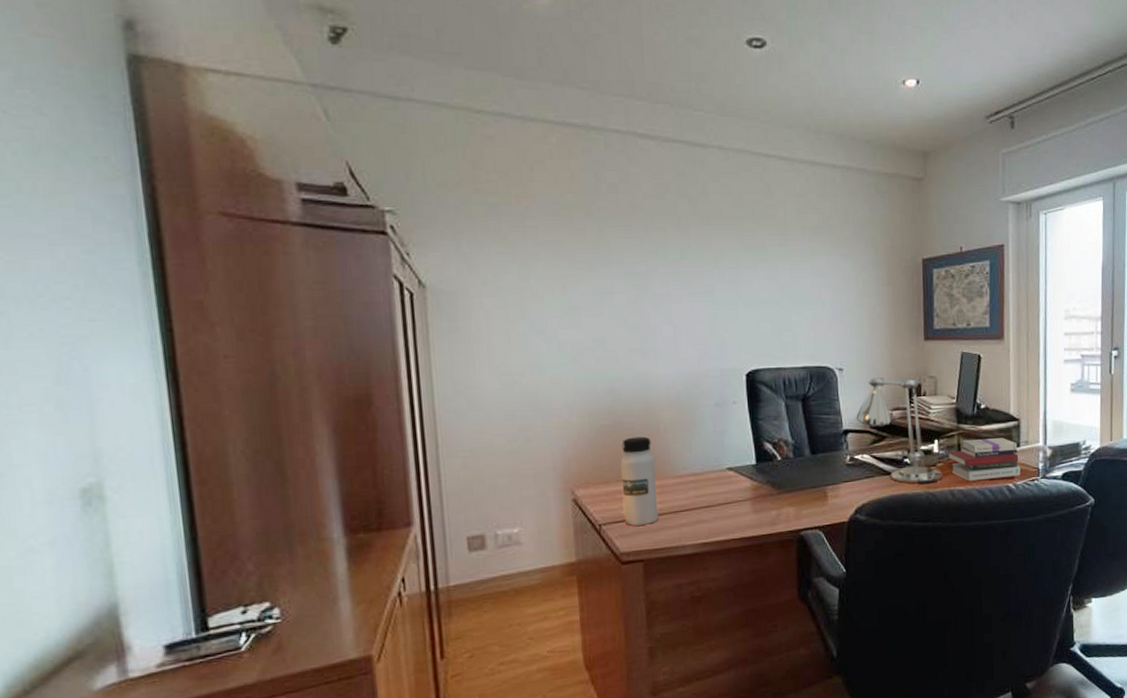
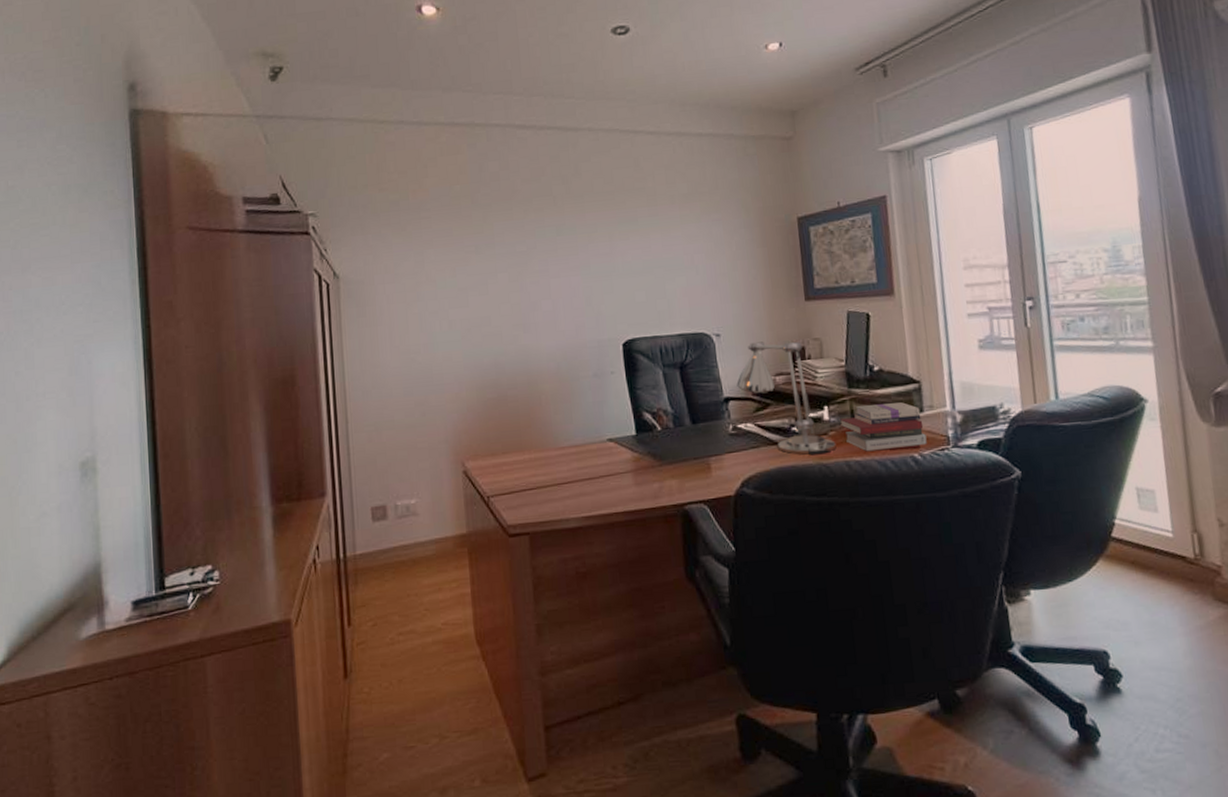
water bottle: present [620,436,659,527] -> none [505,408,543,499]

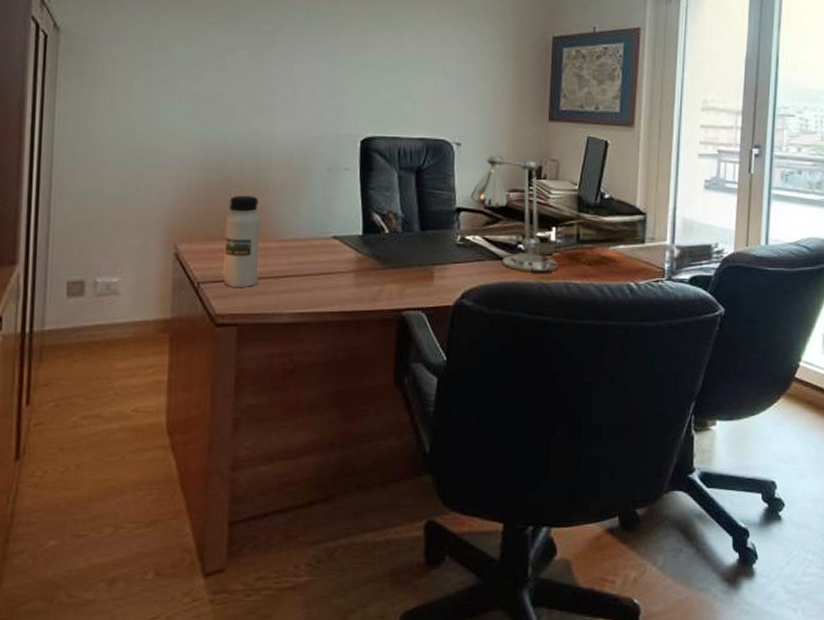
water bottle: none [505,408,543,499] -> present [223,195,261,289]
books: present [840,402,927,452] -> none [566,230,644,278]

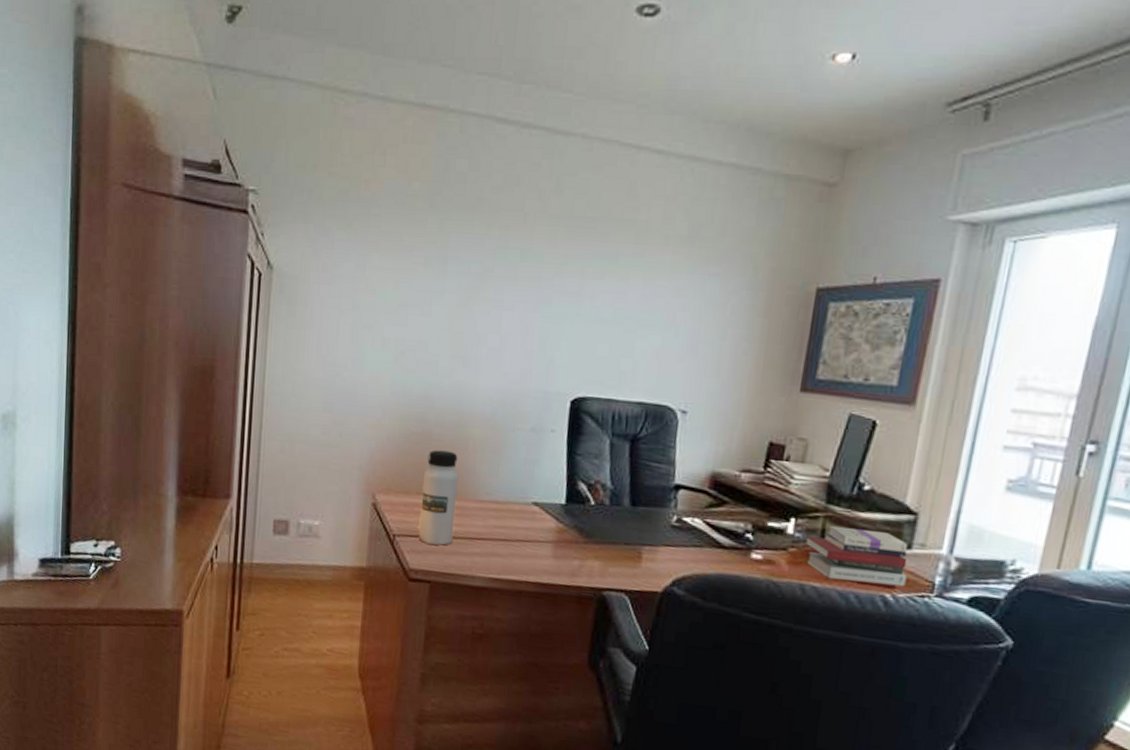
desk lamp: present [470,156,559,274] -> none [693,428,794,571]
books: none [566,230,644,278] -> present [805,525,909,589]

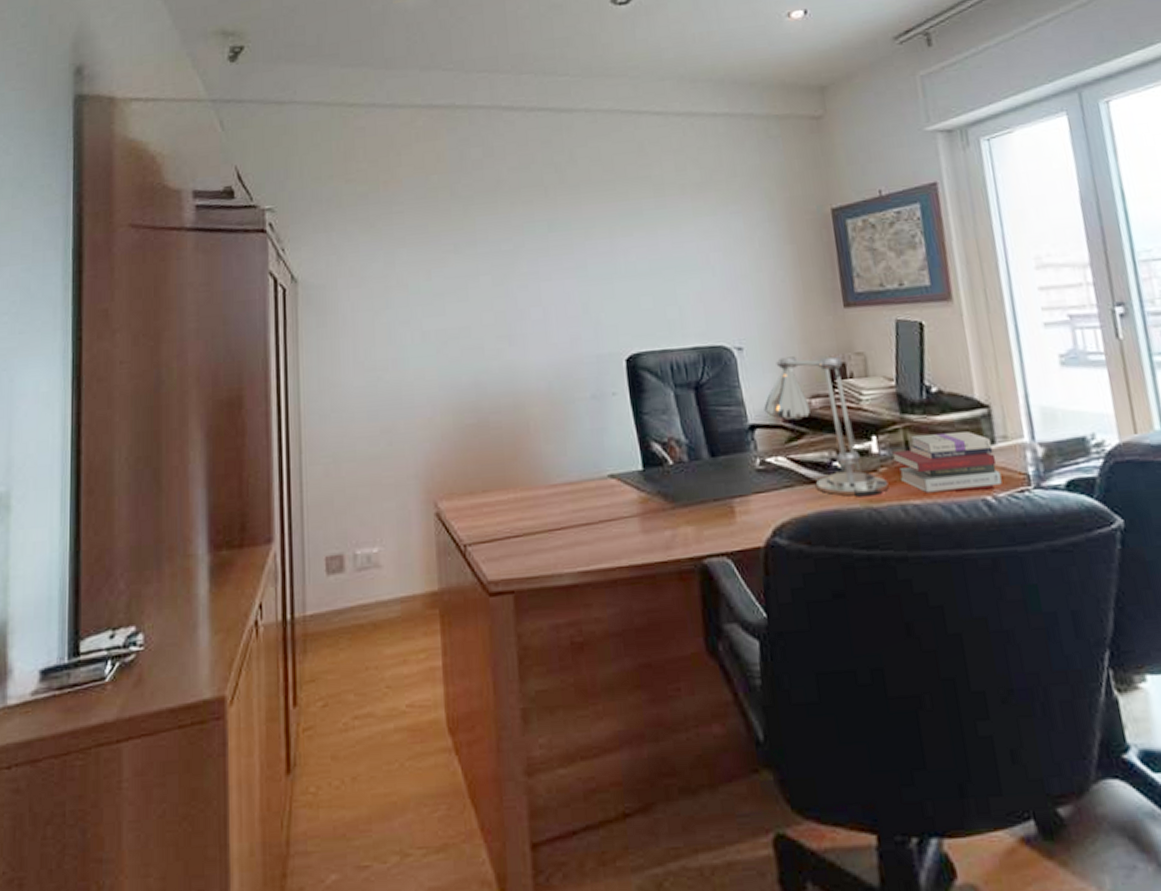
water bottle: present [418,449,459,546] -> none [486,437,531,548]
desk lamp: none [693,428,794,571] -> present [764,356,889,497]

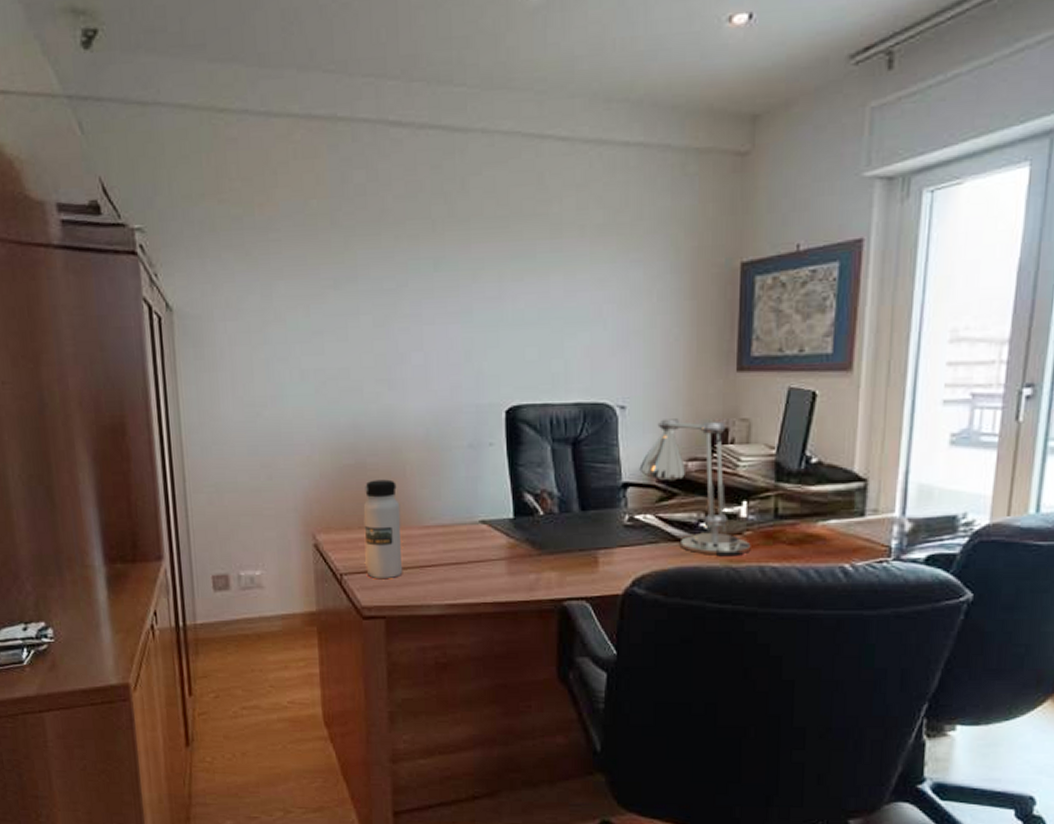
water bottle: none [486,437,531,548] -> present [363,479,403,580]
books: present [892,431,1002,493] -> none [760,502,863,559]

